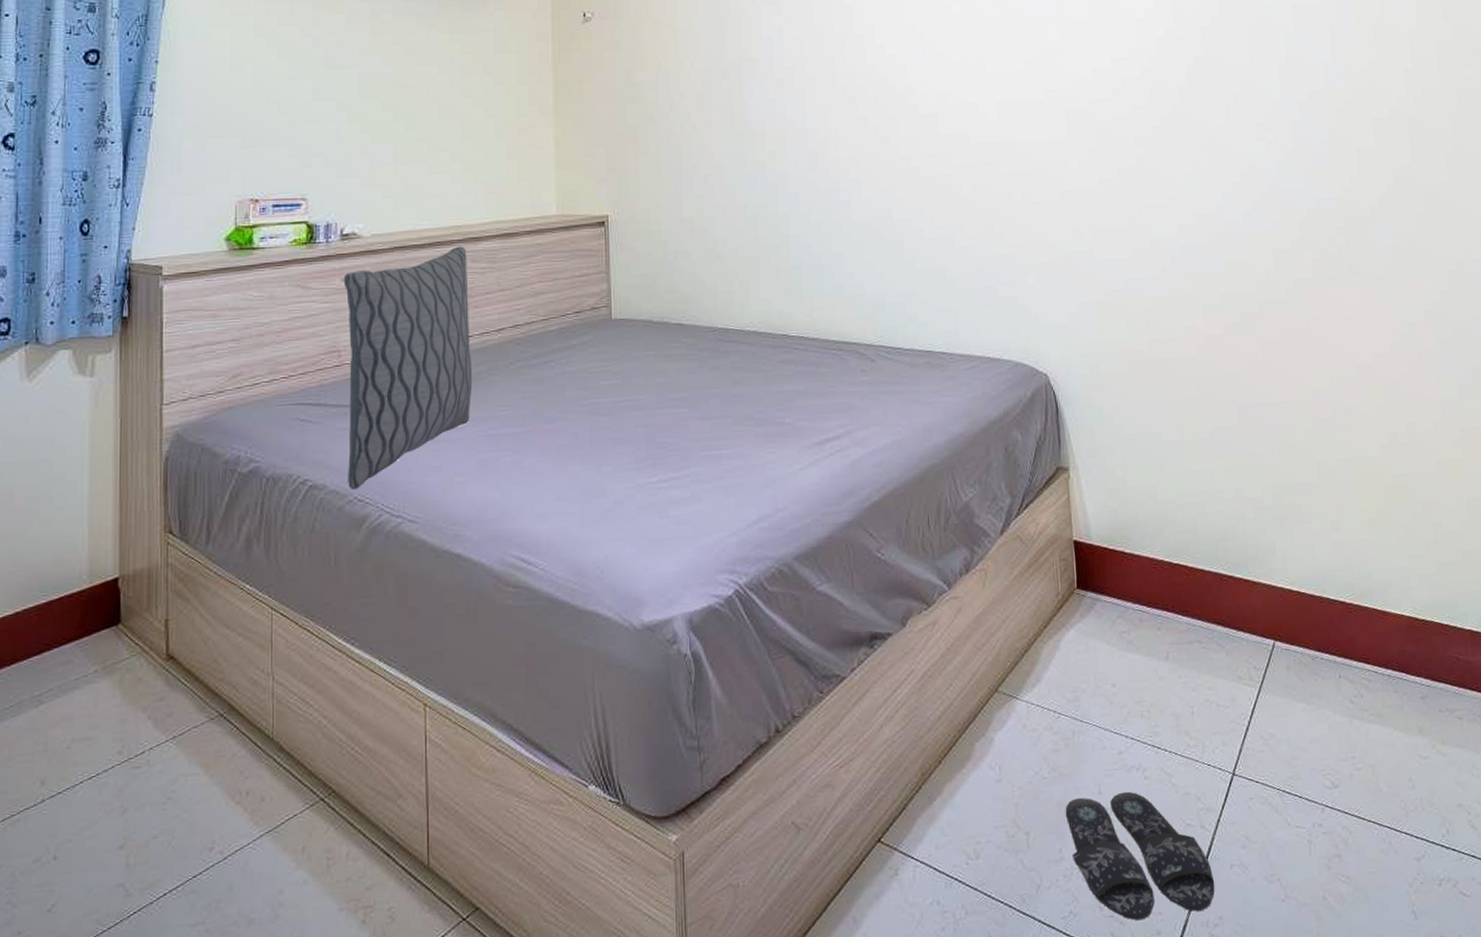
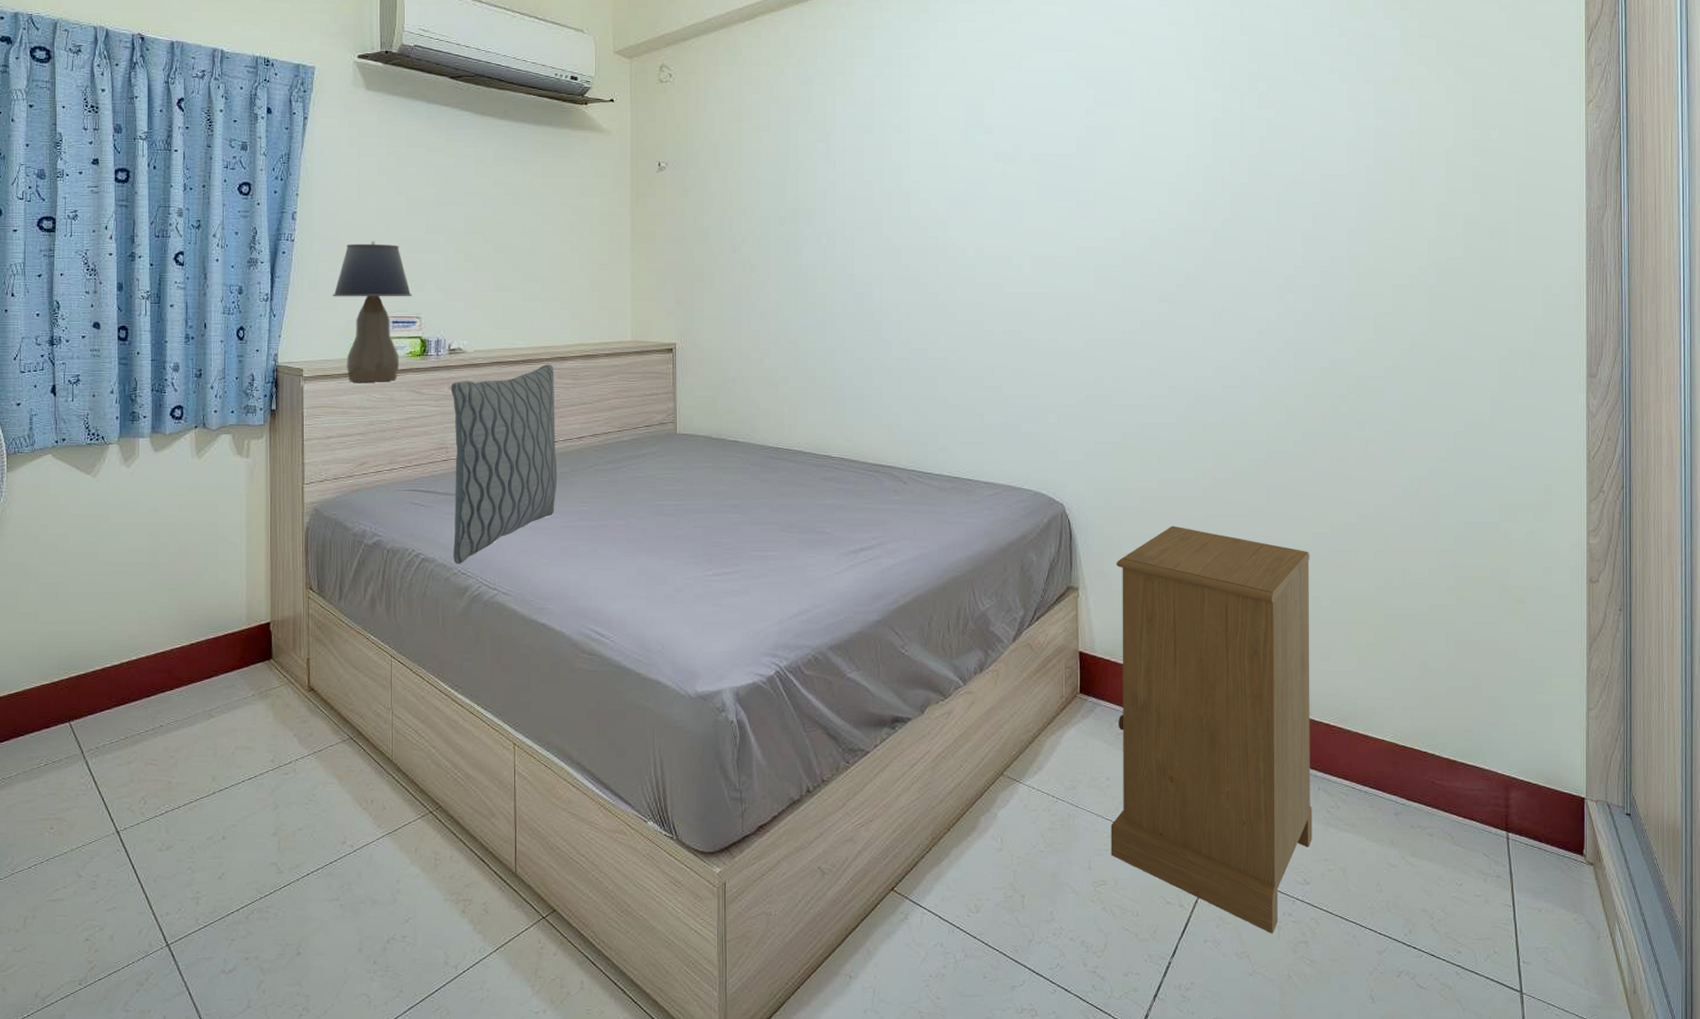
table lamp: none [200,112,296,279] -> present [333,241,412,382]
slippers: present [1066,791,1215,921] -> none [1059,869,1189,978]
nightstand: none [1108,391,1337,850] -> present [1110,525,1312,934]

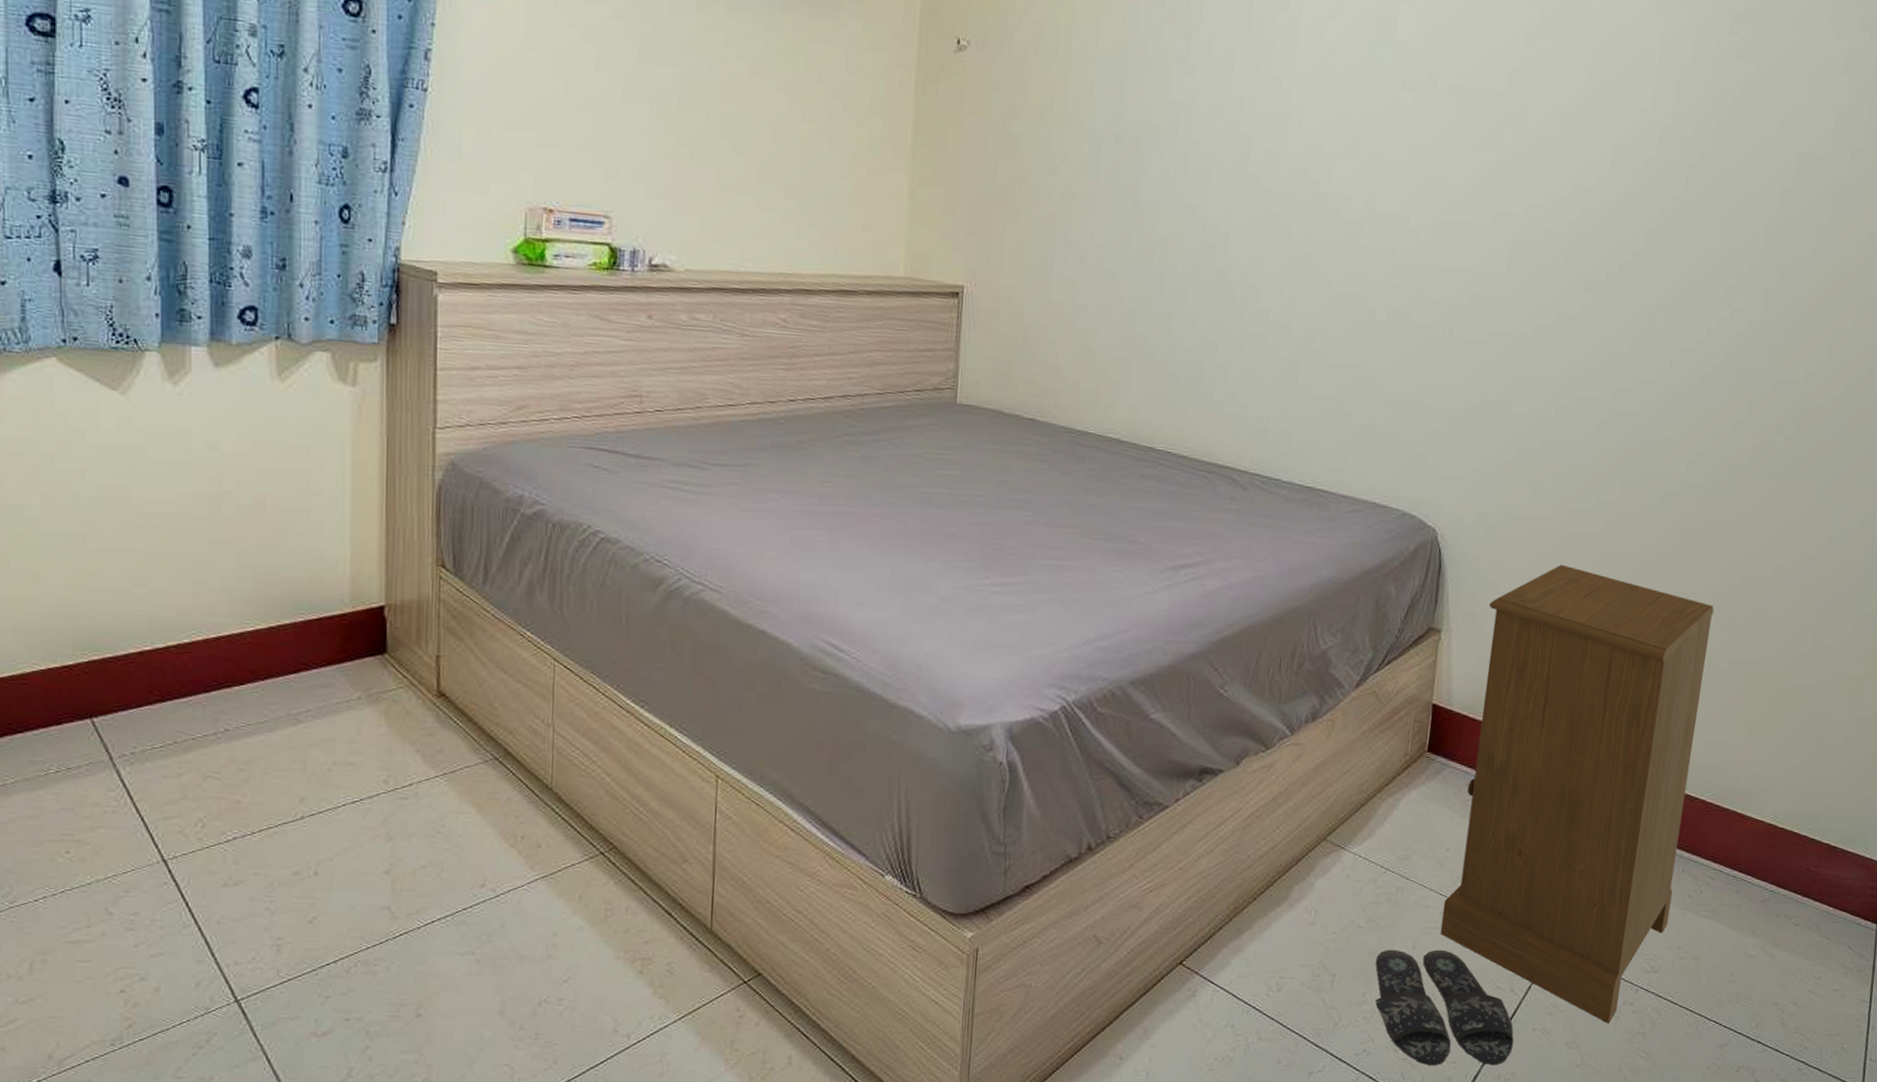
table lamp: present [333,241,412,382] -> none [483,103,599,301]
pillow: present [450,364,557,564] -> none [644,297,796,548]
slippers: none [1059,869,1189,978] -> present [1375,949,1514,1066]

